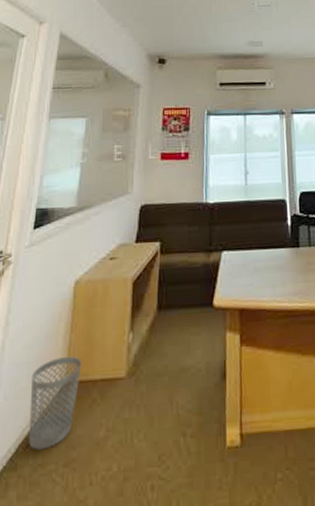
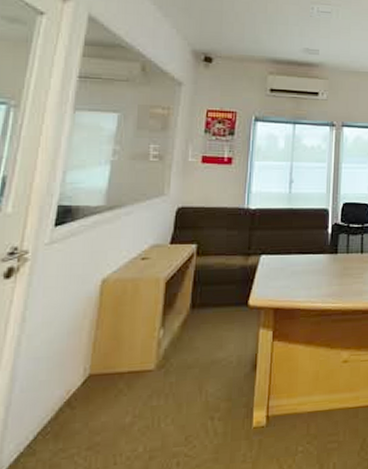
wastebasket: present [28,356,82,450] -> none [48,350,108,437]

